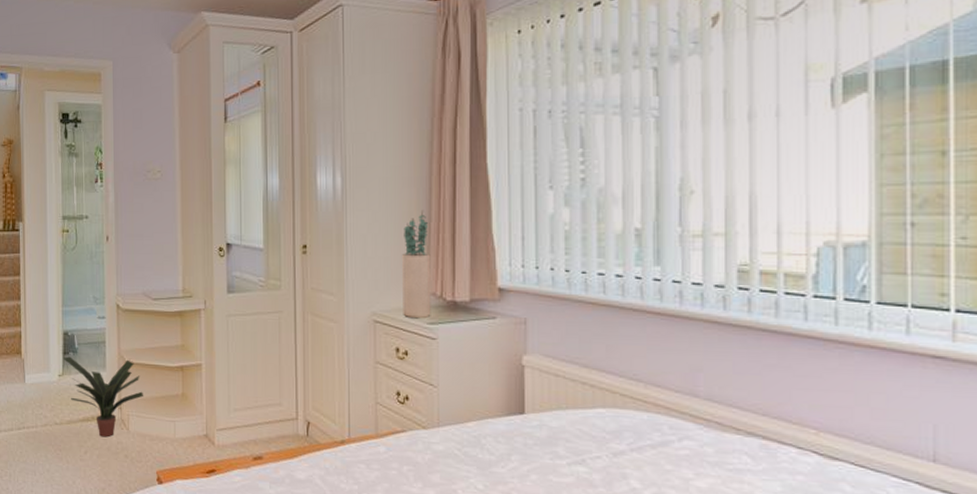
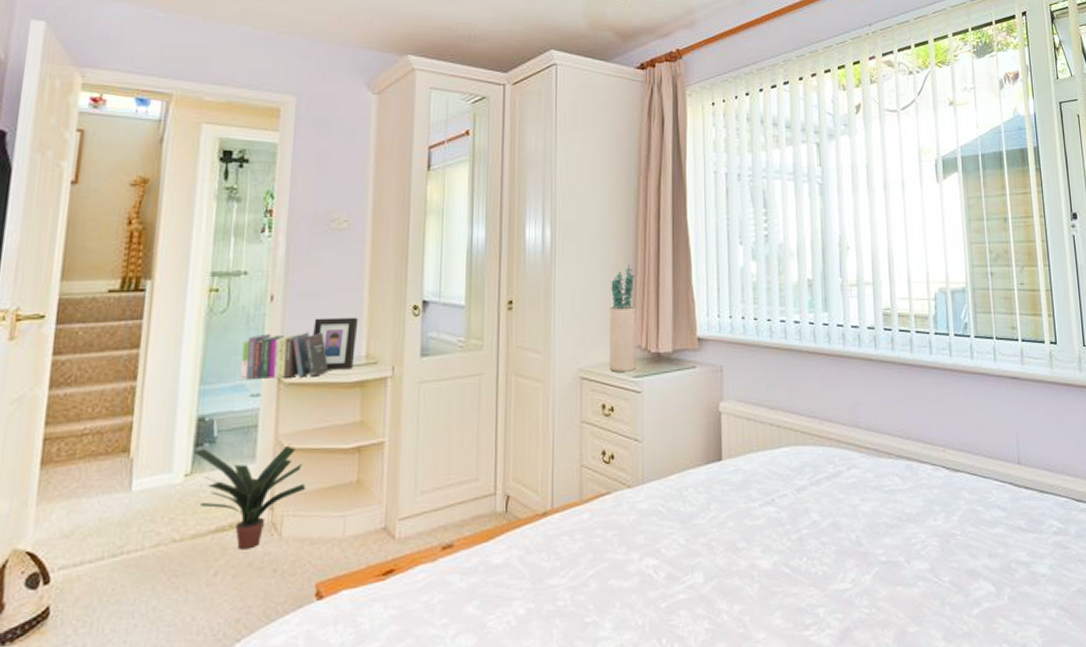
books: none [89,268,154,306] -> present [240,332,329,381]
picture frame: none [140,256,175,301] -> present [313,317,359,370]

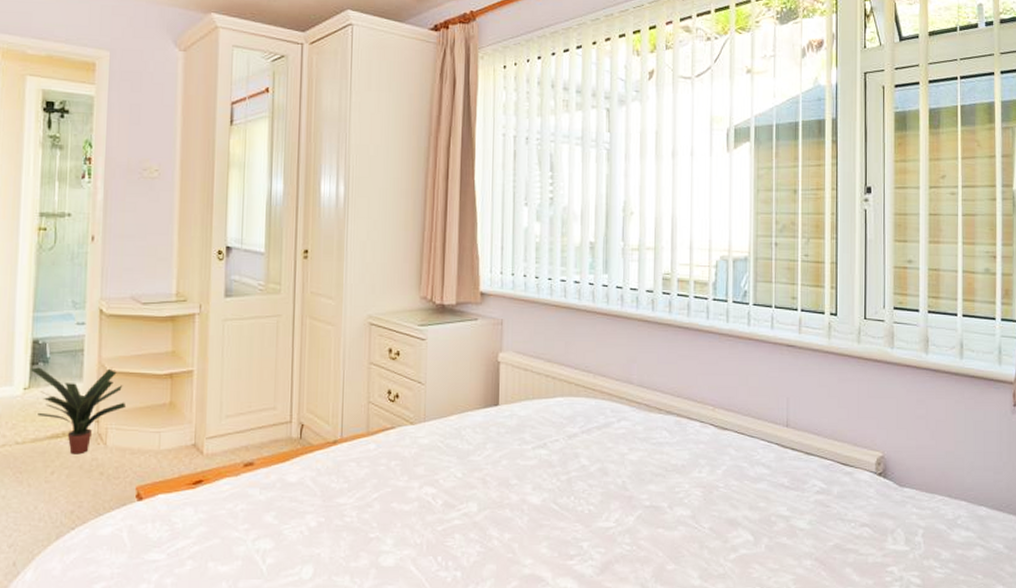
books: present [240,332,329,381] -> none [67,270,144,311]
picture frame: present [313,317,359,370] -> none [130,258,169,305]
vase: present [608,263,637,373] -> none [396,219,423,321]

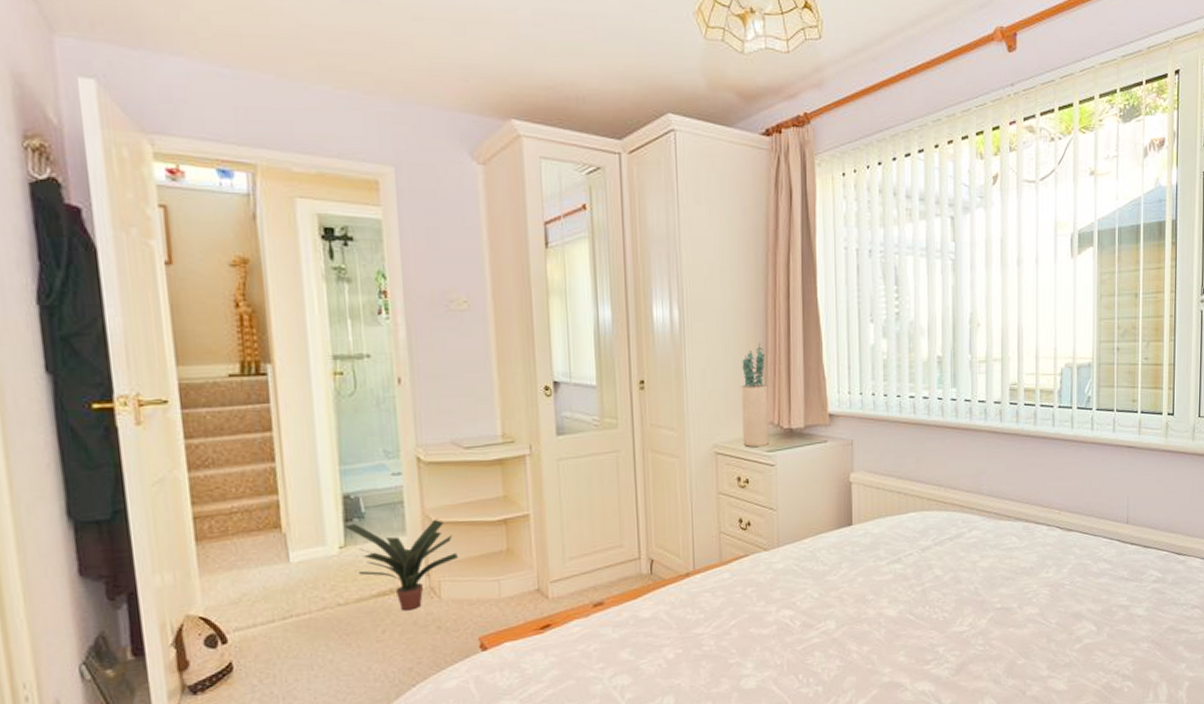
vase: none [396,219,423,321] -> present [740,342,770,448]

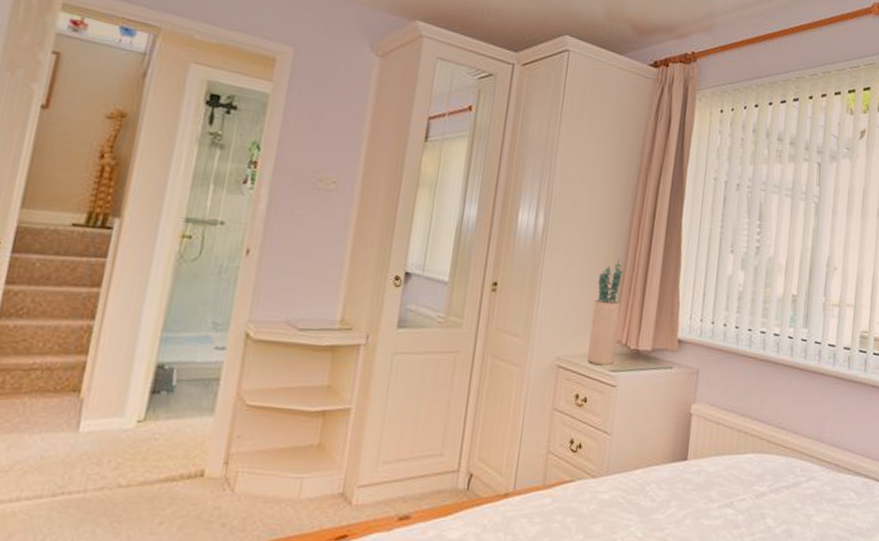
potted plant: present [345,520,459,611] -> none [150,396,265,502]

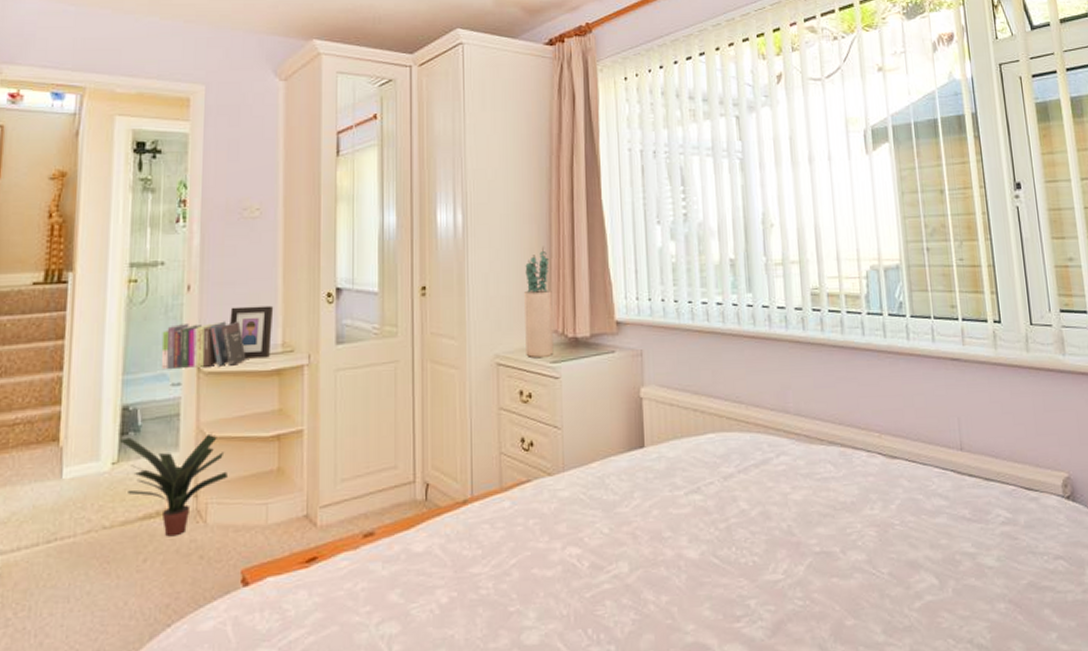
potted plant: none [150,396,265,502] -> present [120,435,229,537]
books: none [206,287,301,337] -> present [161,321,246,370]
picture frame: none [288,277,337,333] -> present [230,305,274,359]

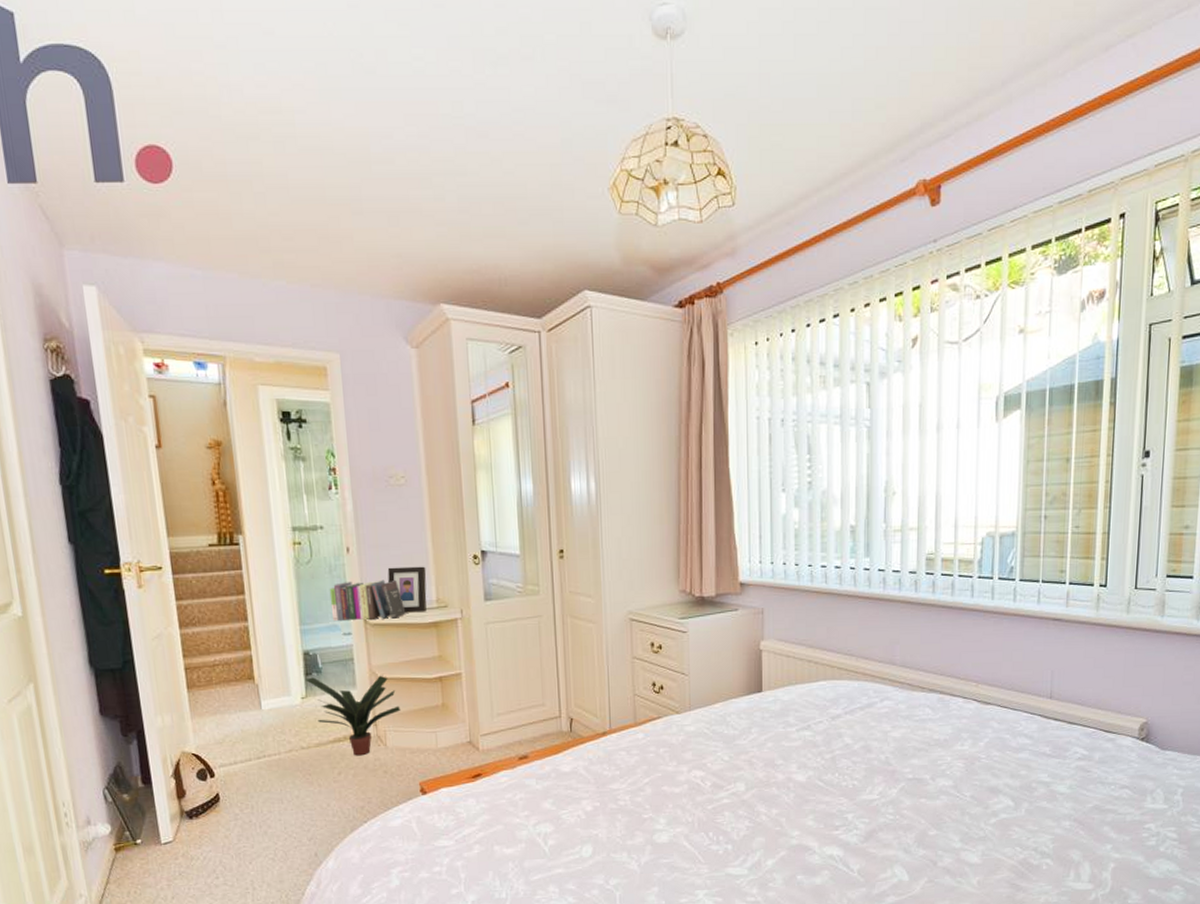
vase: present [523,246,554,359] -> none [653,512,682,615]

